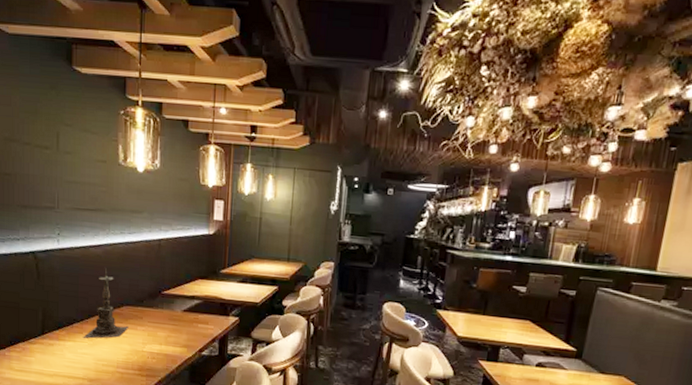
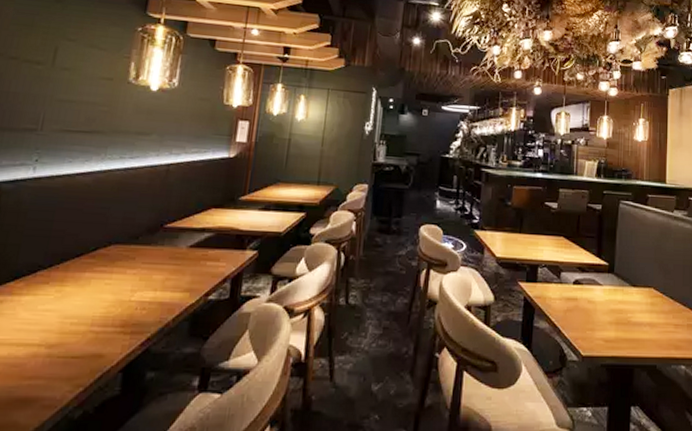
candle holder: present [83,268,129,339] -> none [48,200,115,290]

